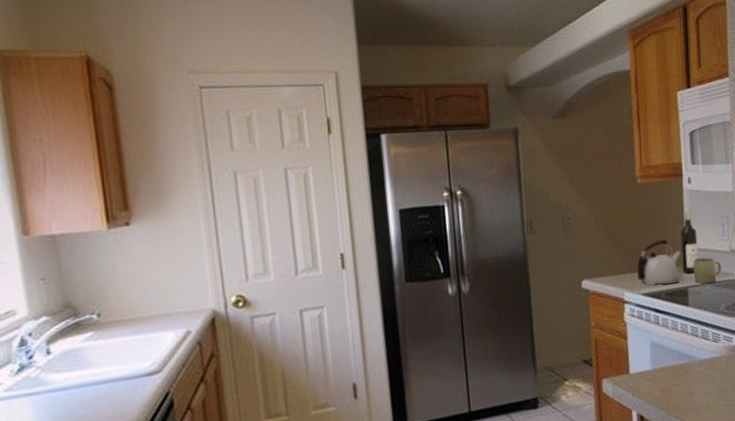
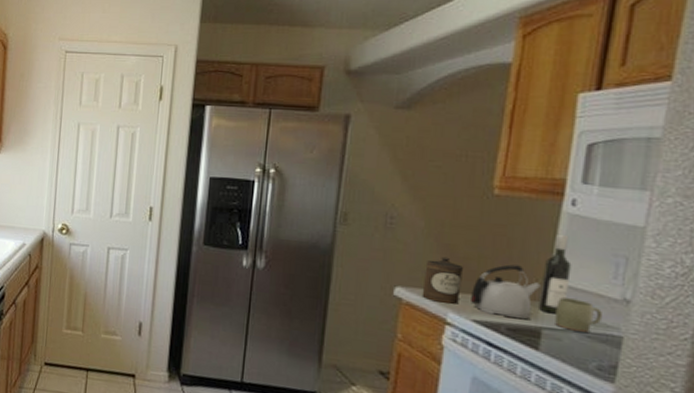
canister: none [601,244,630,286] -> present [422,256,463,304]

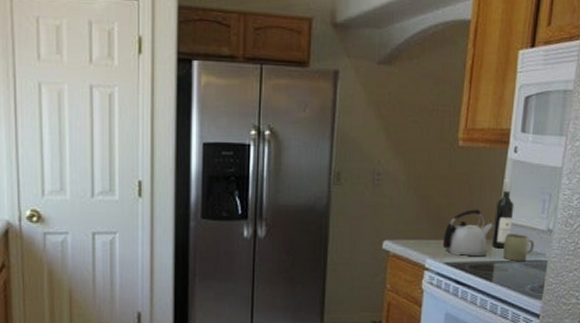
canister: present [422,256,463,304] -> none [405,207,436,250]

